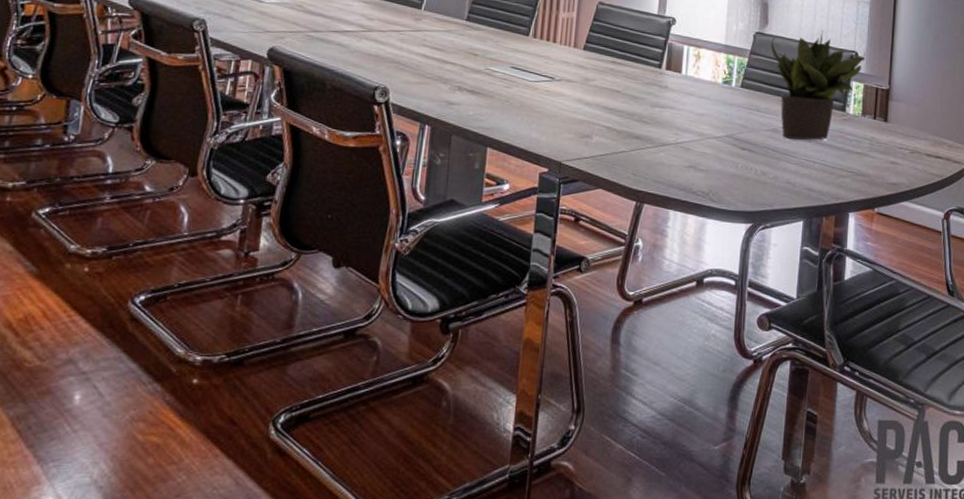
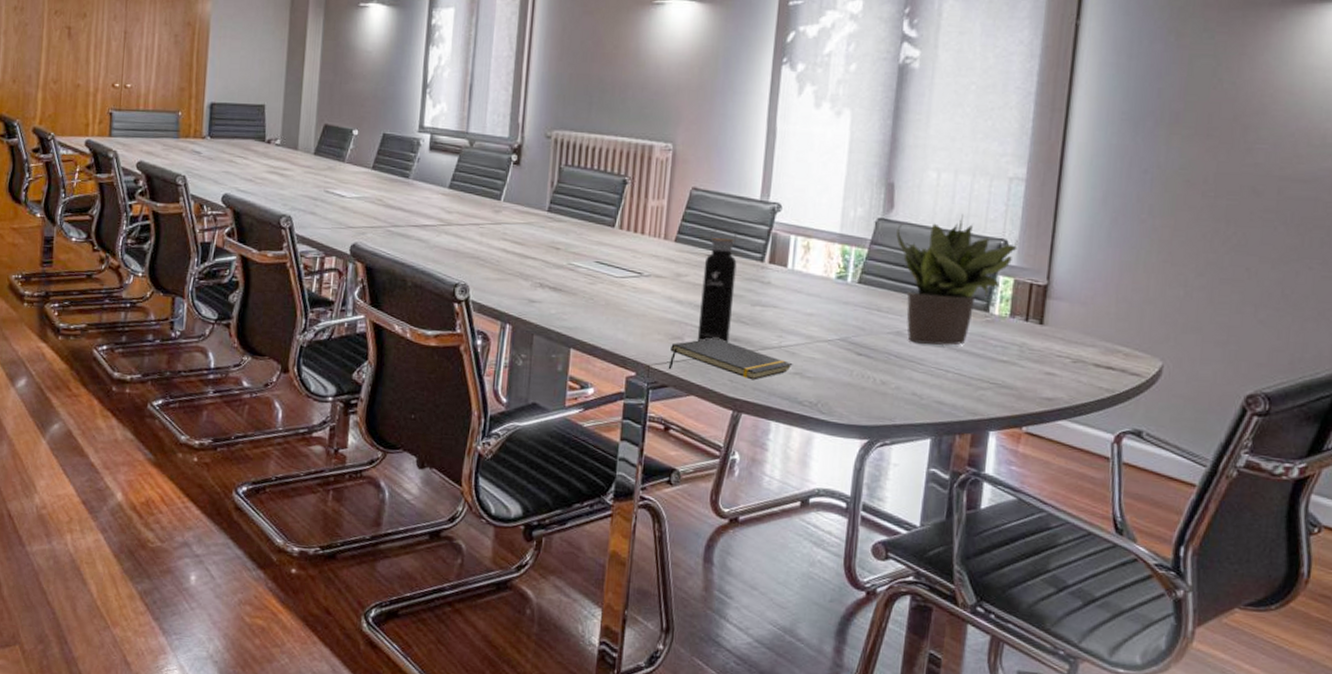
notepad: none [578,136,688,174] -> present [668,338,793,381]
water bottle: none [604,38,638,141] -> present [697,227,737,344]

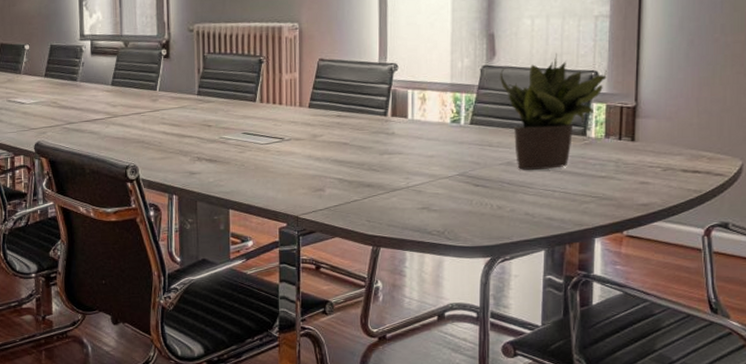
notepad: present [668,338,793,381] -> none [314,186,420,218]
water bottle: present [697,227,737,344] -> none [336,90,364,191]

